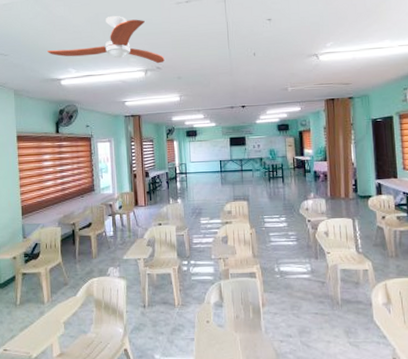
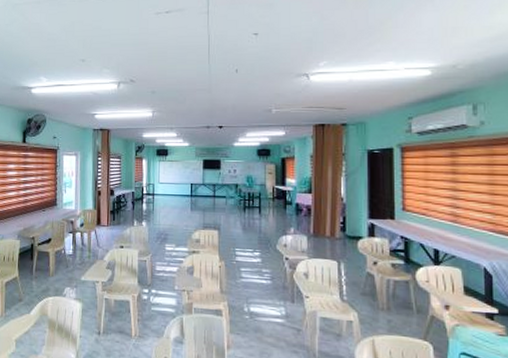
ceiling fan: present [47,15,165,64] -> none [20,24,139,76]

